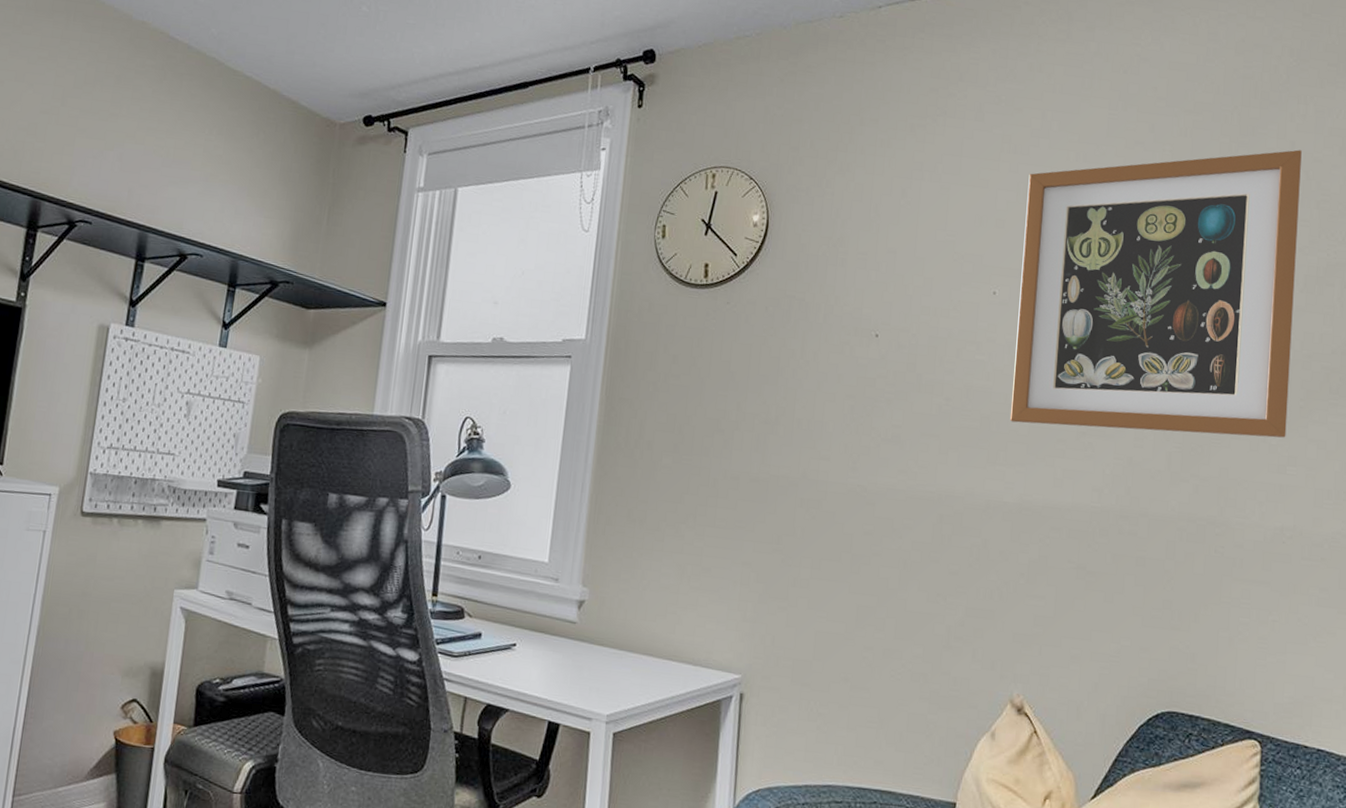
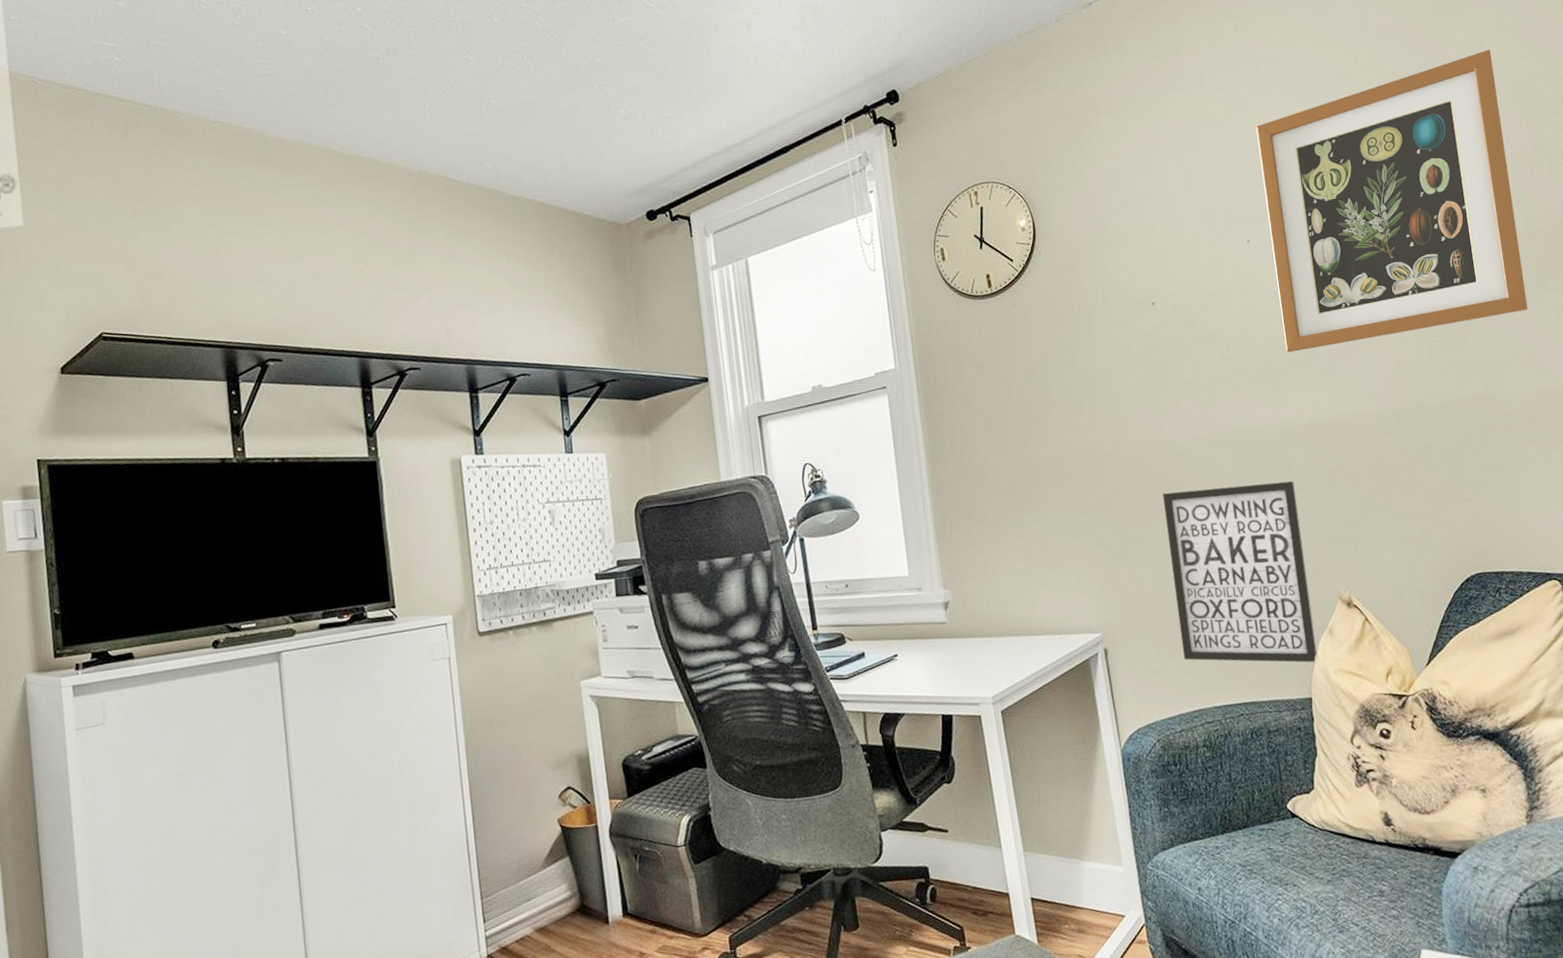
wall art: none [824,540,988,765] -> present [1162,481,1318,663]

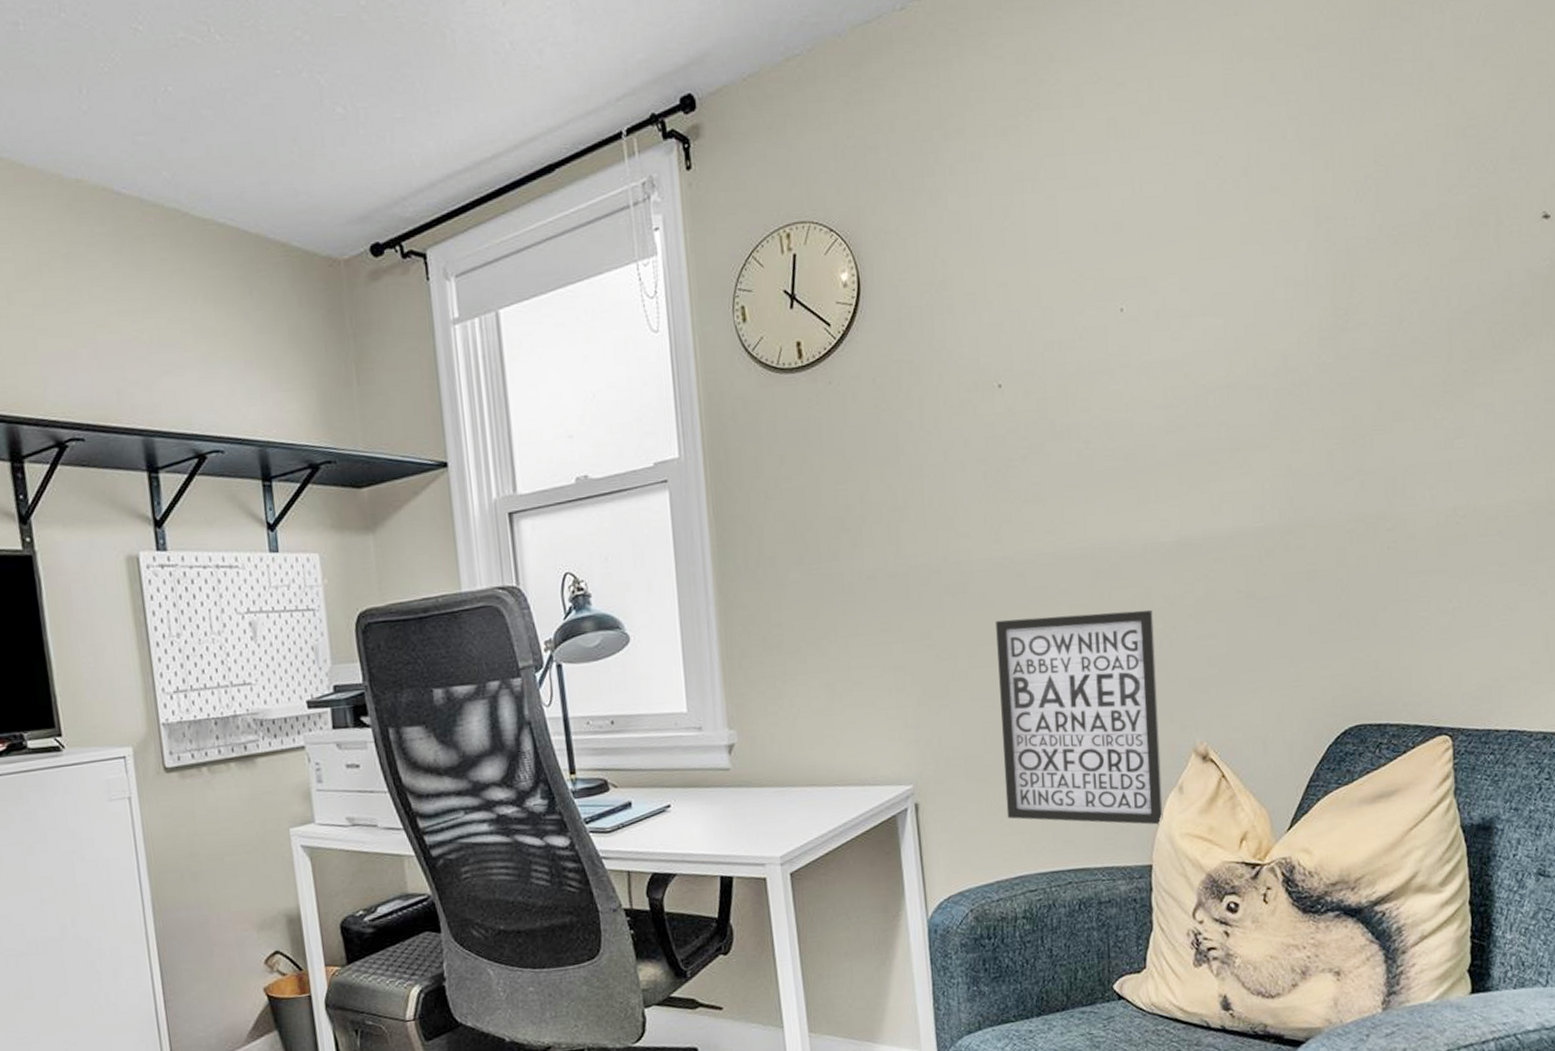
wall art: present [1256,49,1528,353] -> none [1142,70,1451,453]

